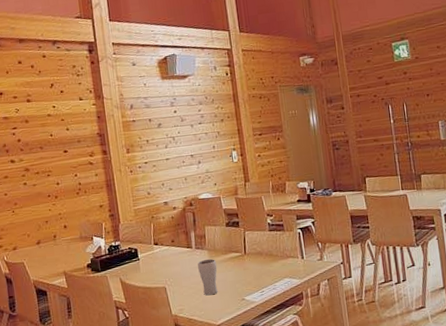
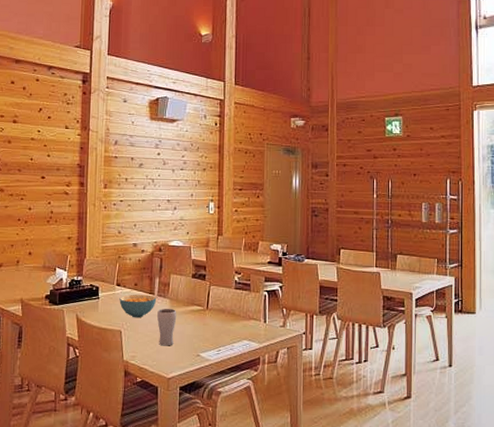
cereal bowl: none [159,249,195,273] -> present [119,294,157,318]

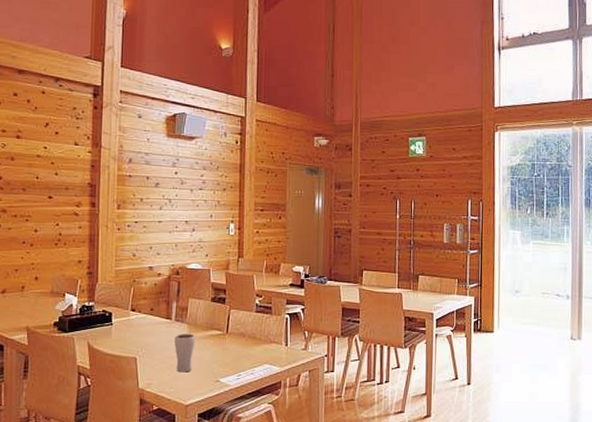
cereal bowl: present [119,294,157,318] -> none [134,319,174,344]

